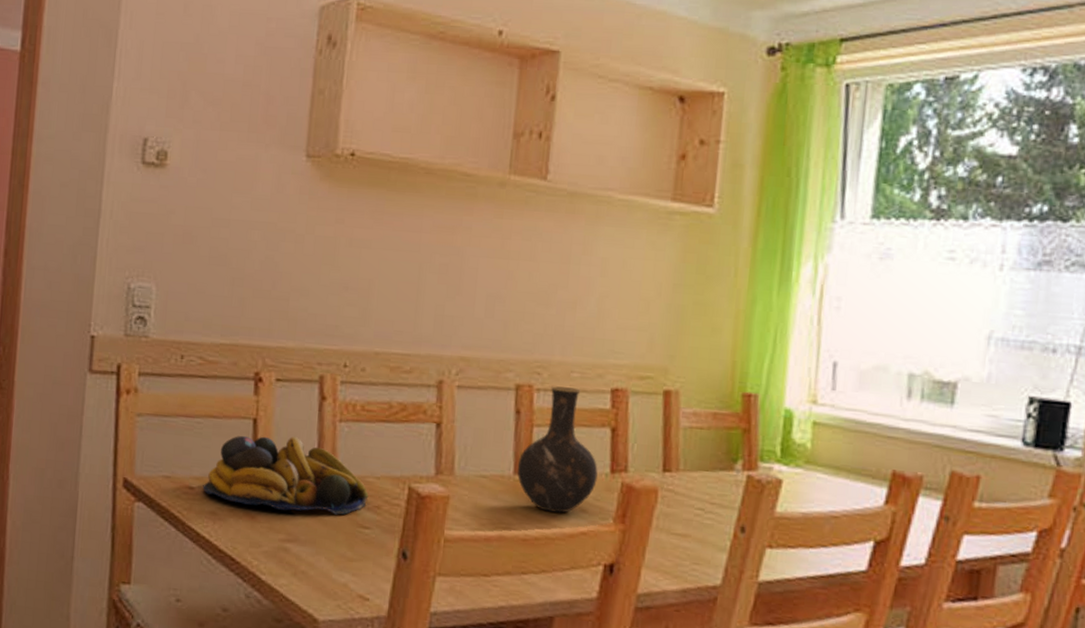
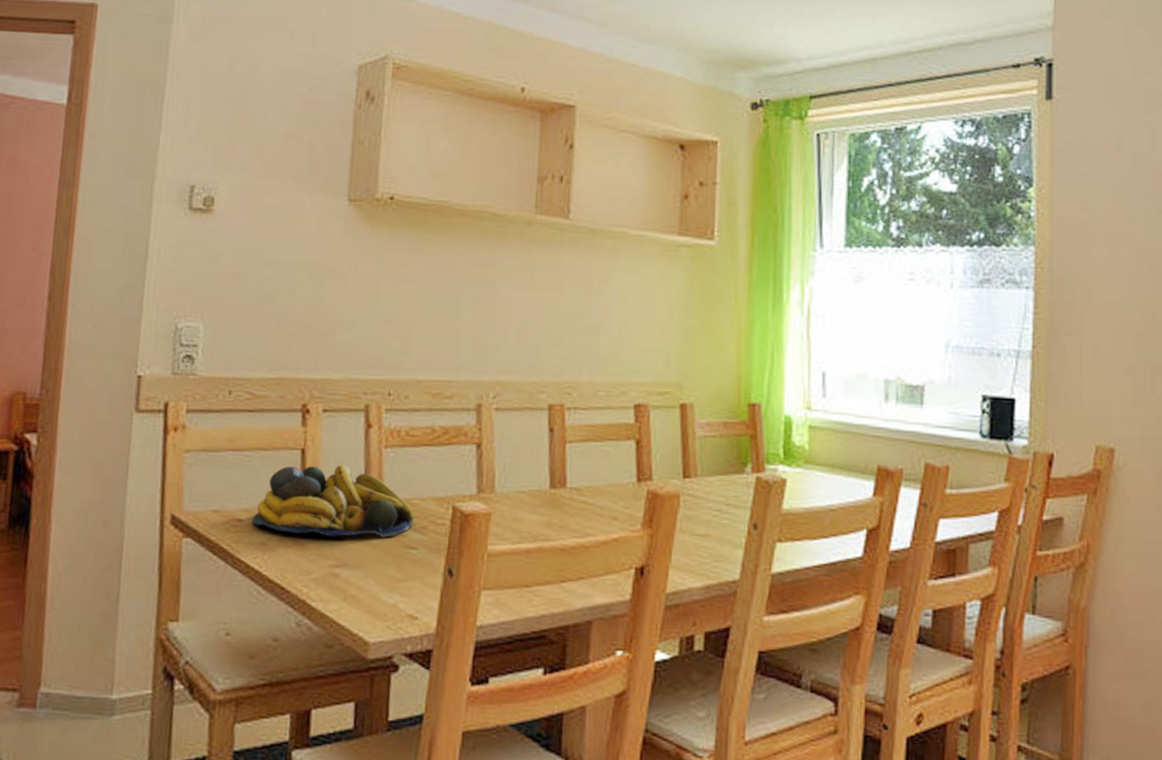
vase: present [517,385,598,513] -> none [552,404,626,522]

